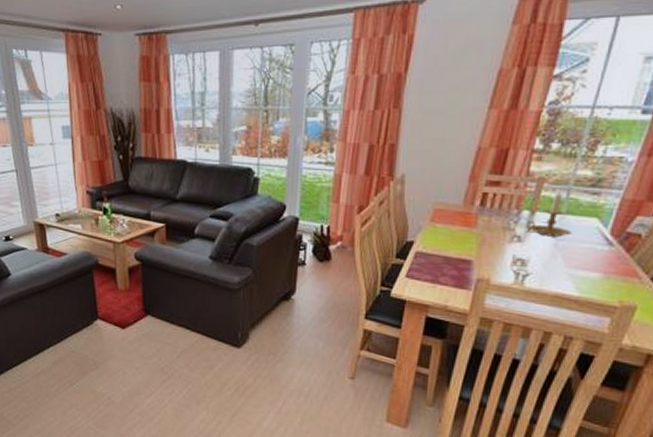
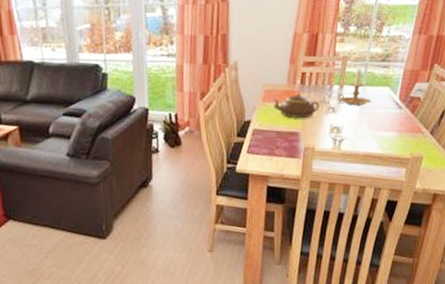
teapot: none [444,216,502,245] -> present [273,93,320,119]

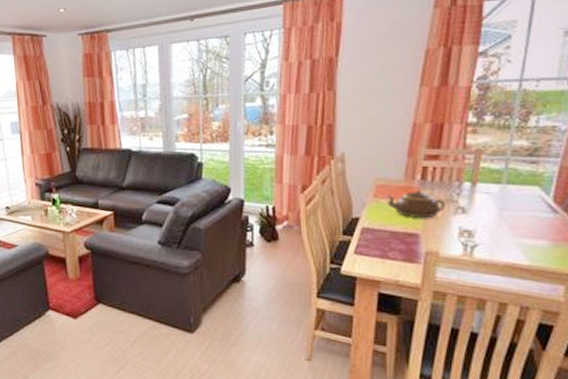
candle holder: present [338,67,372,106] -> none [469,163,515,207]

